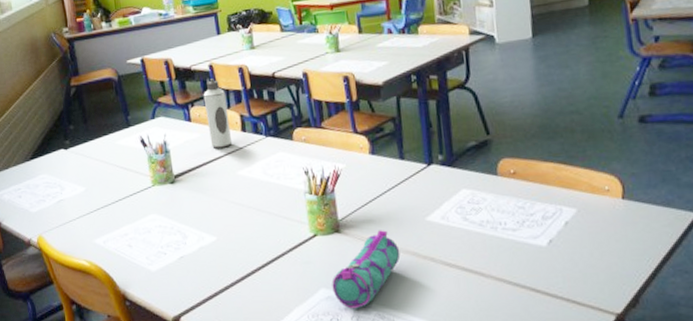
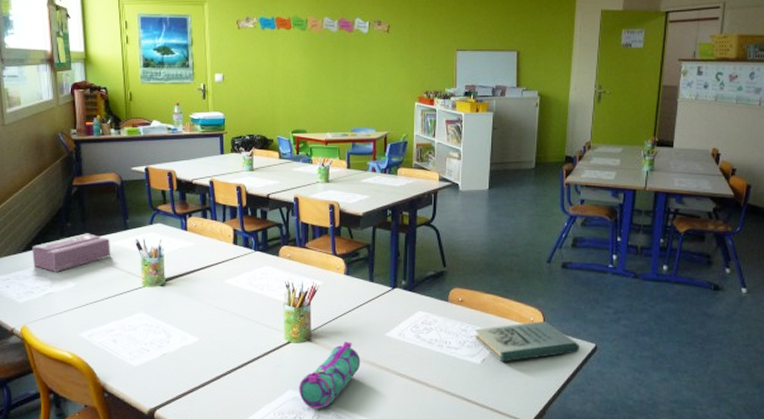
tissue box: none [39,134,117,178] -> present [32,233,111,272]
water bottle: present [203,78,232,149] -> none [201,193,223,257]
book: none [534,190,675,243] -> present [474,321,579,362]

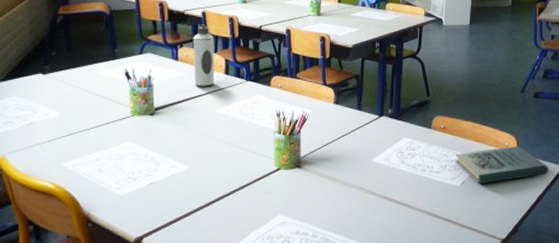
tissue box: present [32,233,111,272] -> none [13,62,98,101]
water bottle: none [201,193,223,257] -> present [193,24,215,87]
pencil case: present [299,341,361,409] -> none [288,167,348,233]

